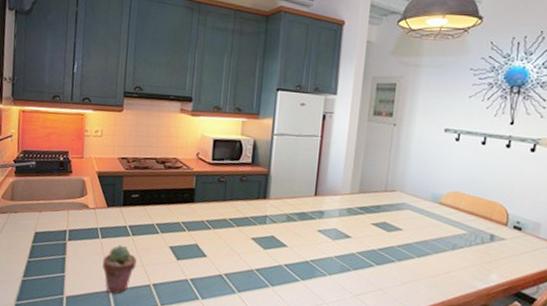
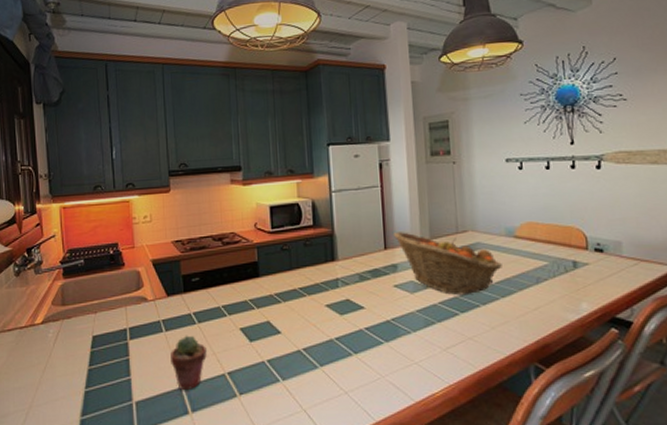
fruit basket: none [324,181,423,249] -> present [392,232,502,294]

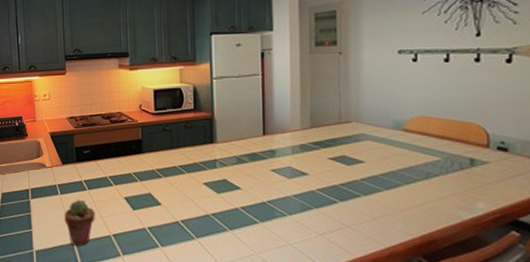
fruit basket: present [392,232,502,294] -> none [272,119,388,184]

